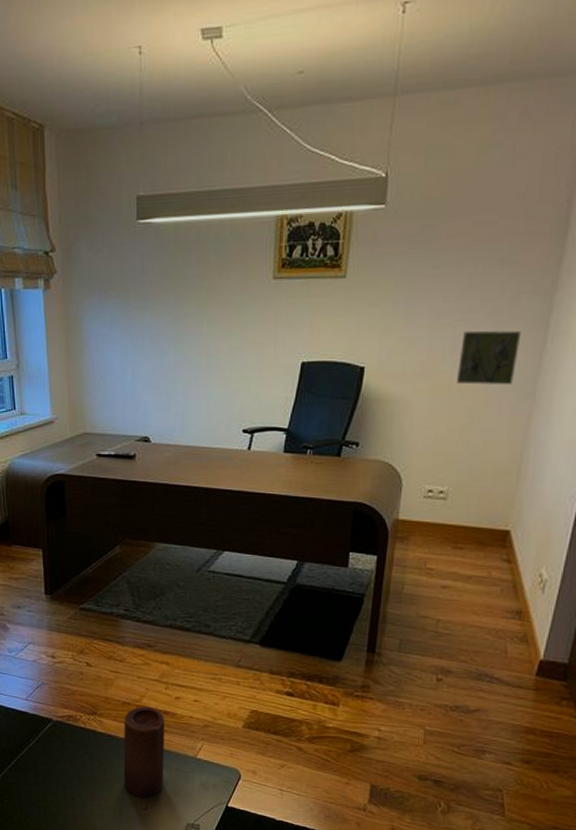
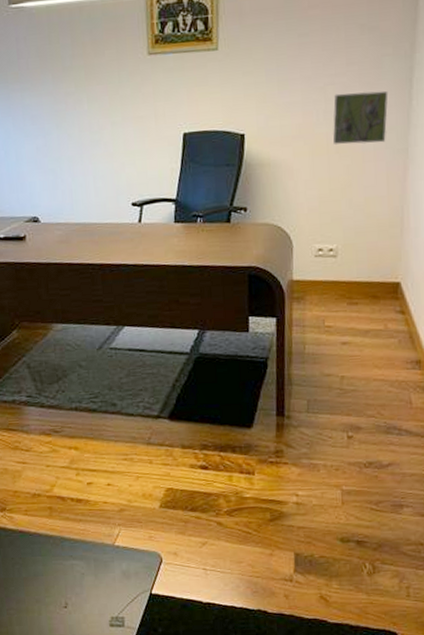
candle: present [123,707,165,798] -> none [35,497,83,595]

